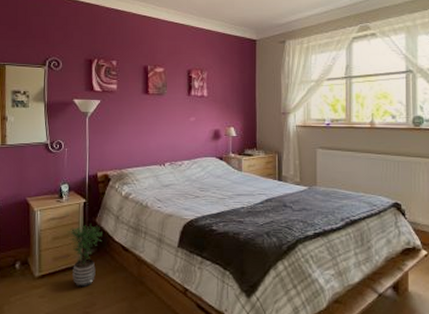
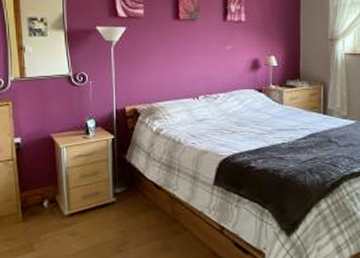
potted plant: present [67,224,102,288] -> none [96,161,133,226]

